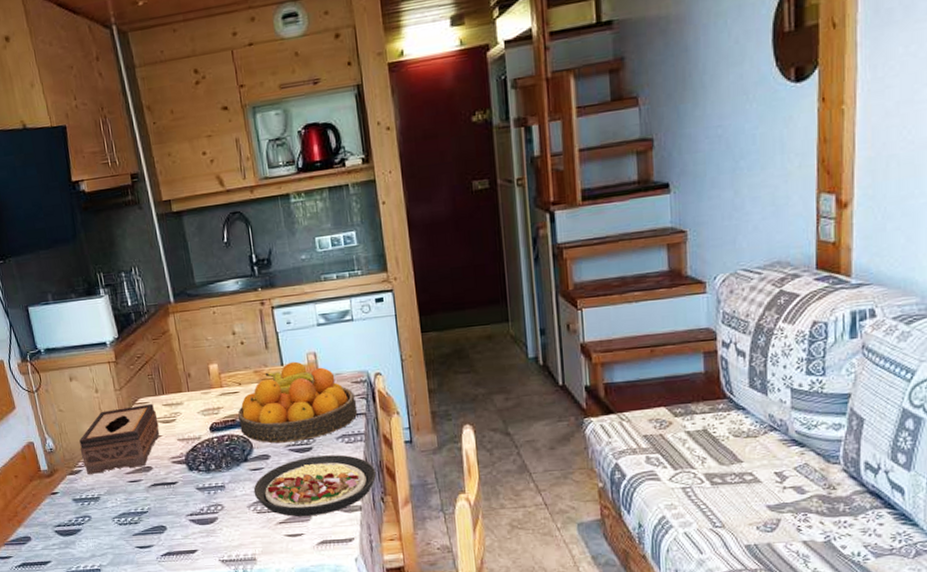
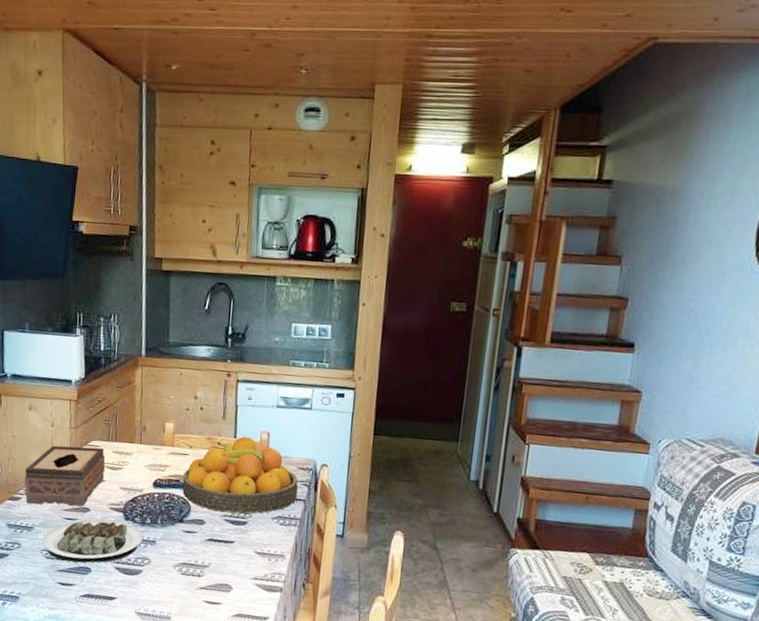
plate: none [111,473,211,524] -> present [42,519,143,563]
plate: present [253,454,377,517] -> none [182,530,304,589]

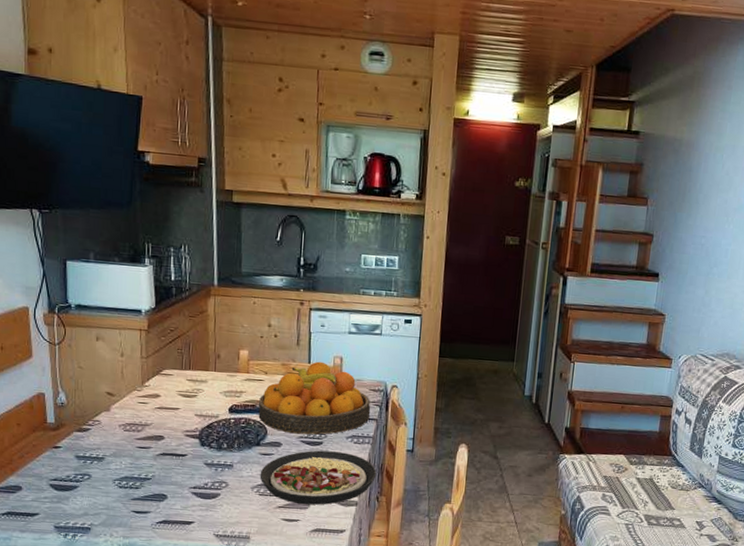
tissue box: present [24,445,106,507] -> none [93,375,179,435]
plate: present [42,519,143,563] -> none [115,446,220,491]
plate: none [182,530,304,589] -> present [260,450,377,505]

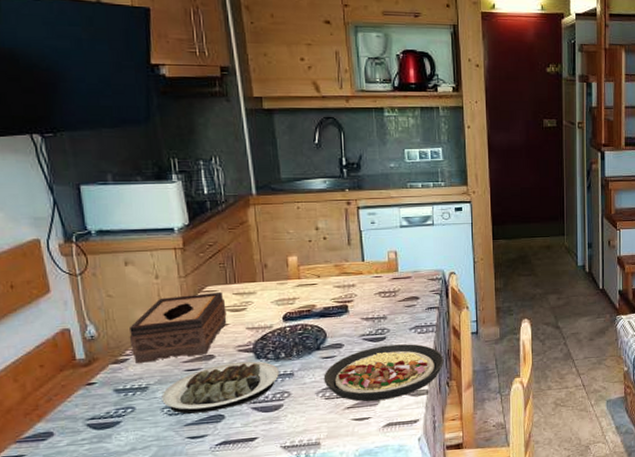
tissue box: none [93,375,179,435] -> present [129,291,227,363]
plate: none [115,446,220,491] -> present [161,361,279,414]
fruit bowl: present [258,361,371,435] -> none [314,258,431,333]

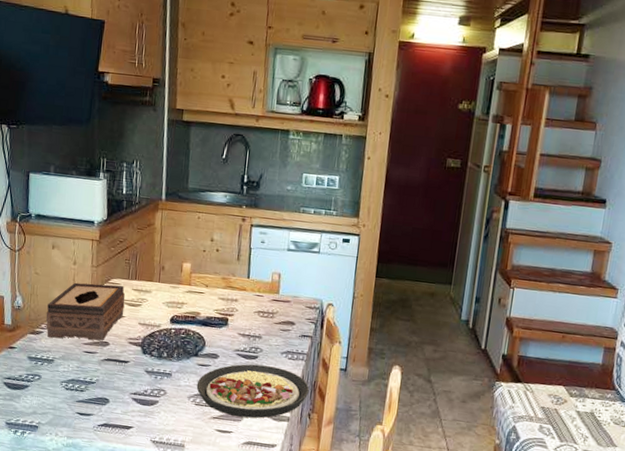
plate: present [161,361,279,414] -> none [62,352,160,394]

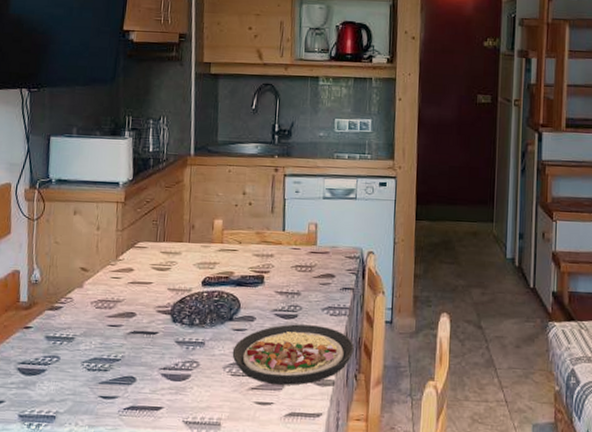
tissue box: present [46,282,125,341] -> none [66,248,153,313]

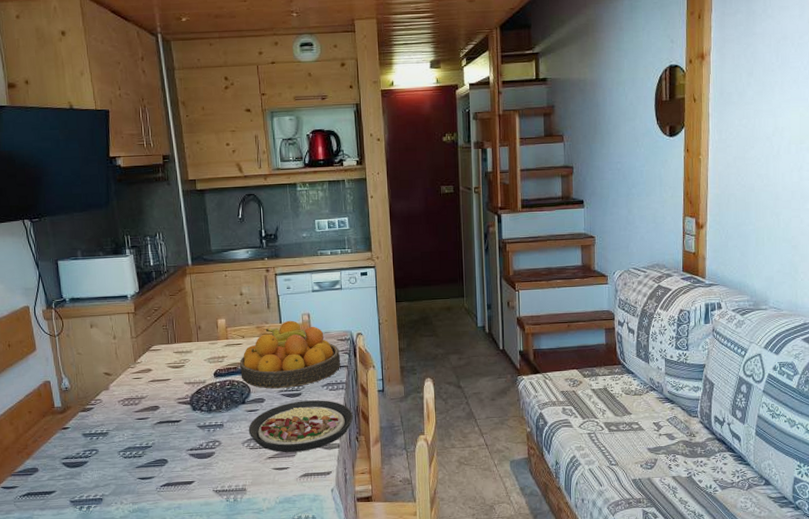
fruit bowl: none [232,229,347,307] -> present [240,320,341,389]

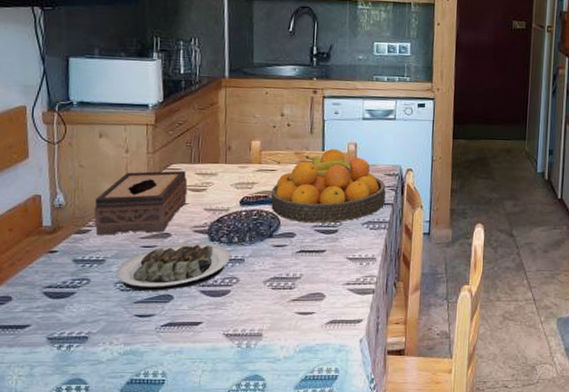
tissue box: none [94,350,169,412] -> present [93,170,188,235]
plate: none [118,412,211,457] -> present [116,242,230,291]
plate: present [248,400,354,452] -> none [272,239,394,295]

